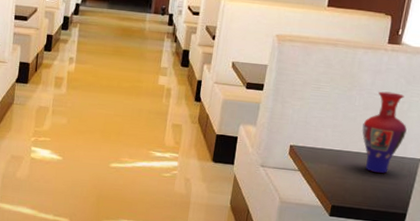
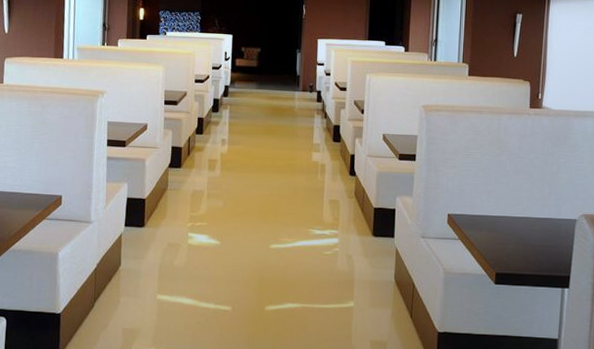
vase: present [362,91,407,174] -> none [516,154,559,237]

